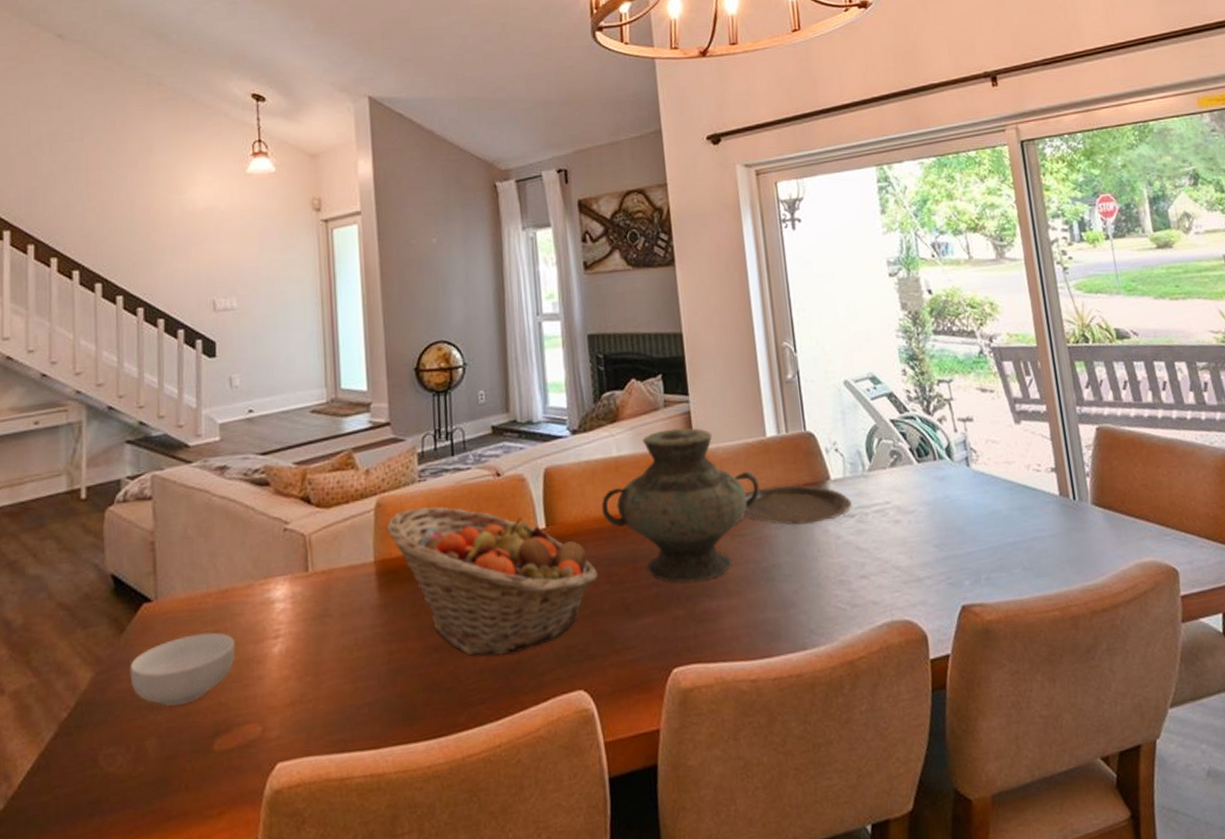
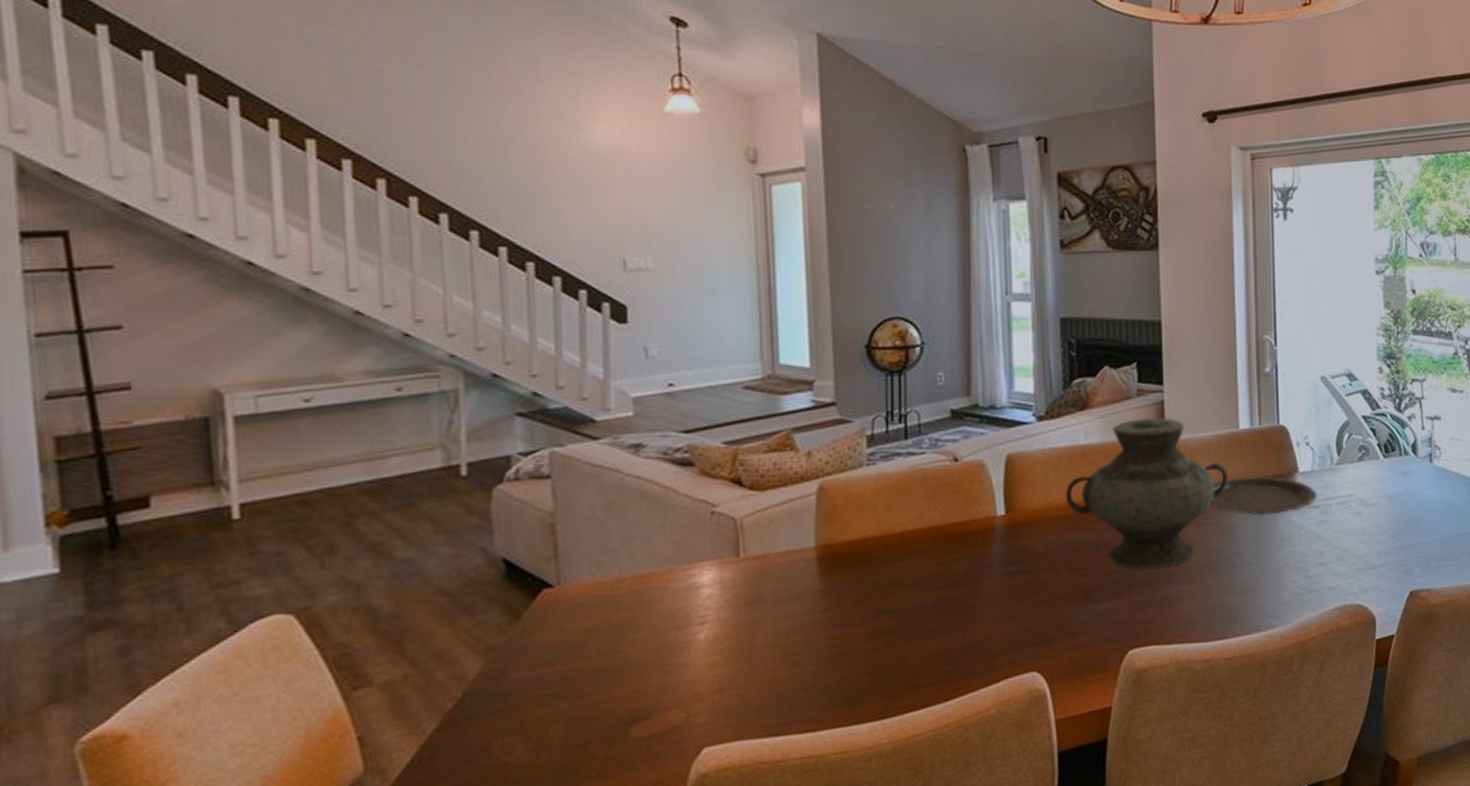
cereal bowl: present [130,632,235,706] -> none [528,619,655,695]
fruit basket: present [385,507,599,656] -> none [828,491,1059,640]

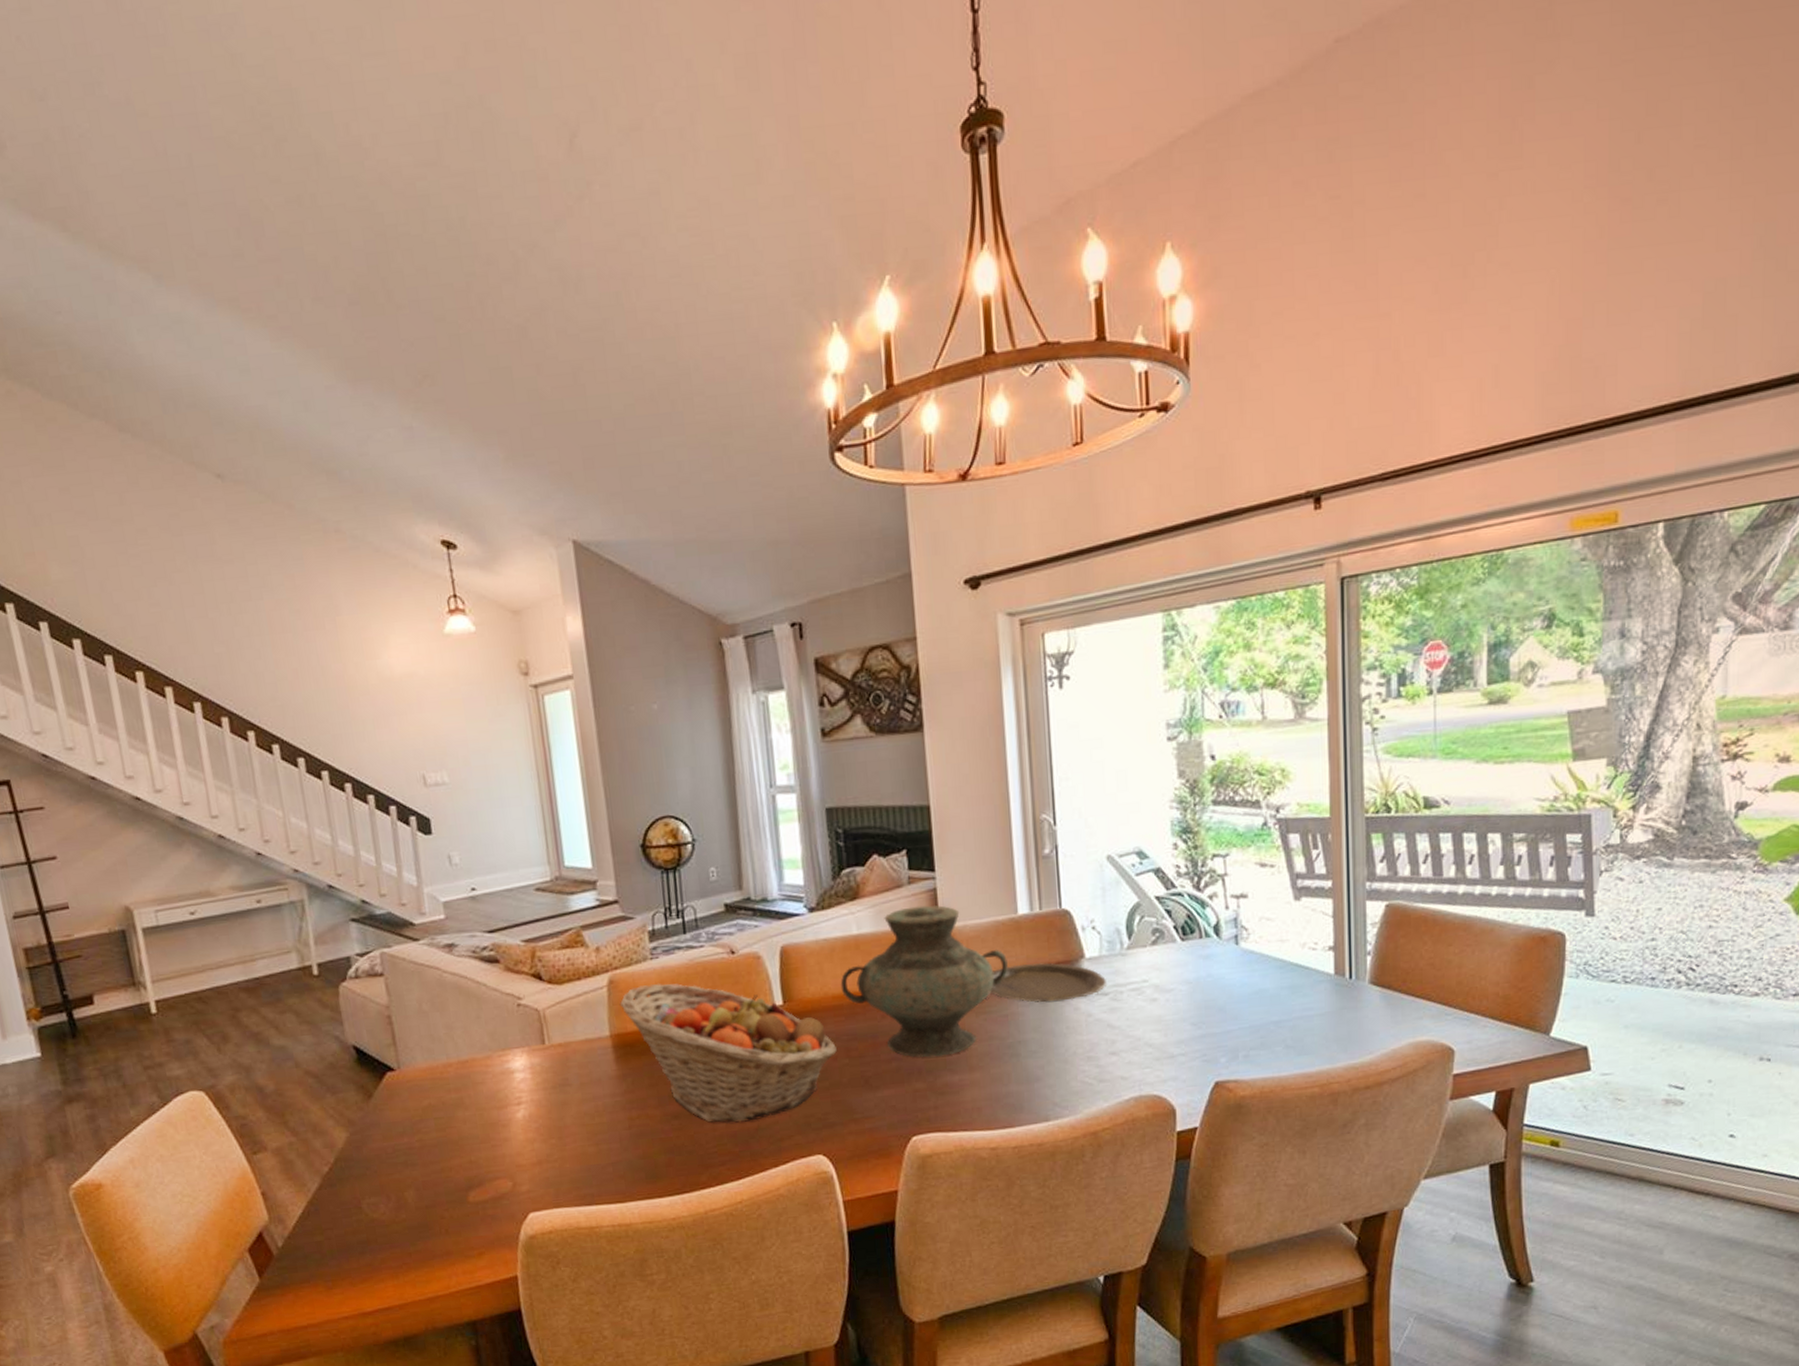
fruit basket: none [828,491,1059,640] -> present [619,983,838,1123]

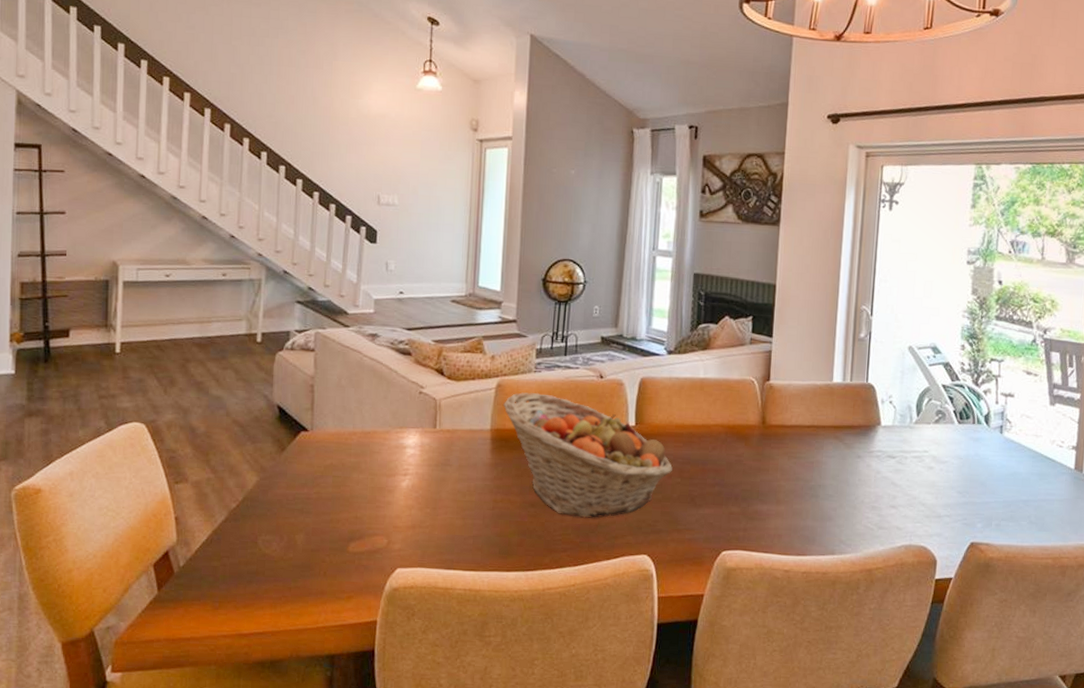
vase: present [840,904,1008,1058] -> none [683,362,819,488]
plate: present [990,962,1106,1003] -> none [802,422,895,458]

